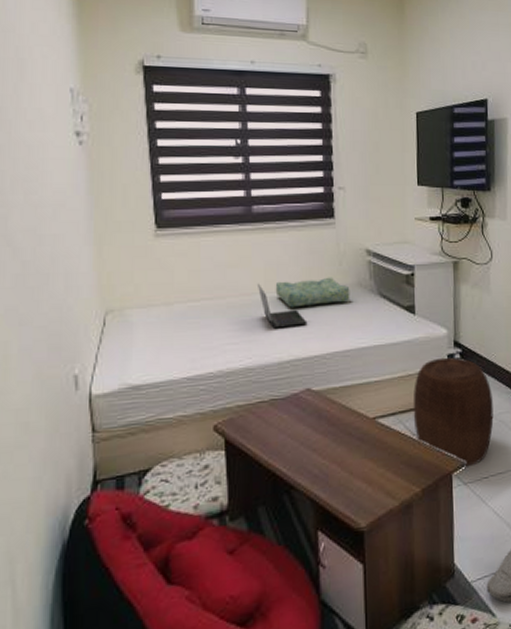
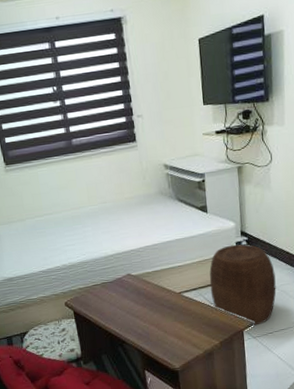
laptop computer: present [258,283,308,329] -> none [83,199,123,232]
seat cushion: present [275,277,350,308] -> none [96,189,155,216]

